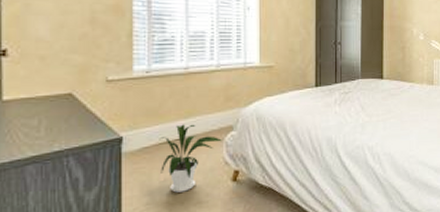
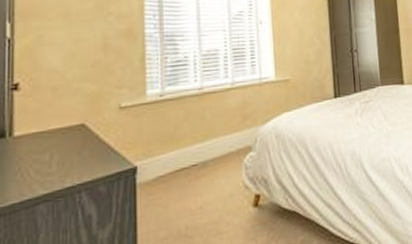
house plant: present [159,124,222,193] -> none [175,147,241,224]

